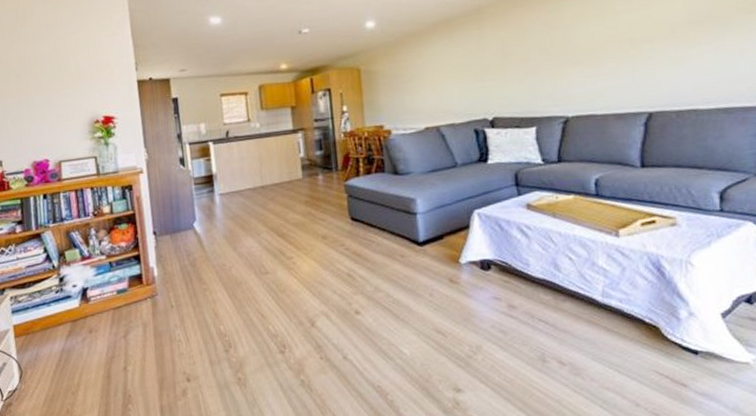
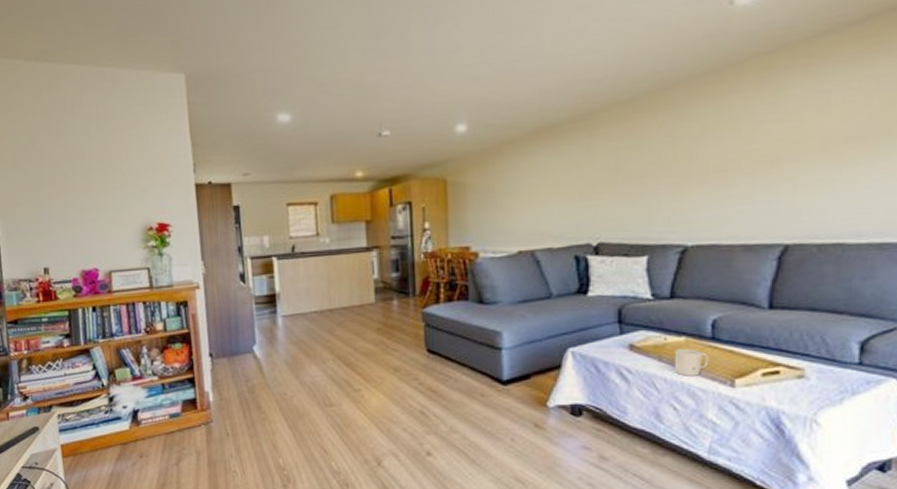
mug: none [565,205,596,230] -> present [674,349,709,376]

